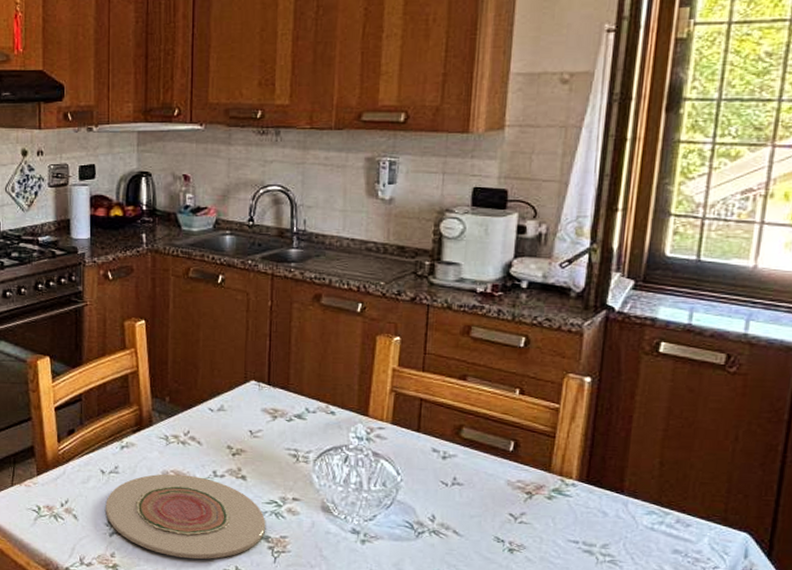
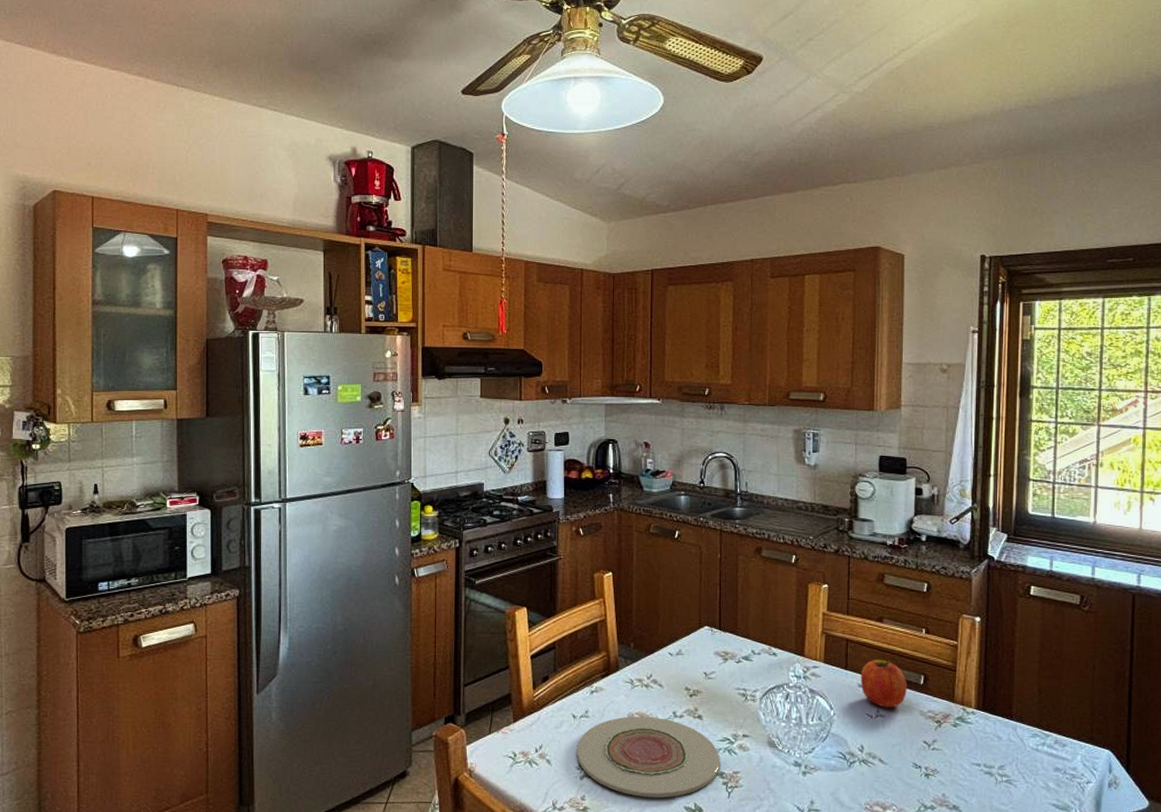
fruit: none [435,422,493,476] -> present [860,659,907,708]

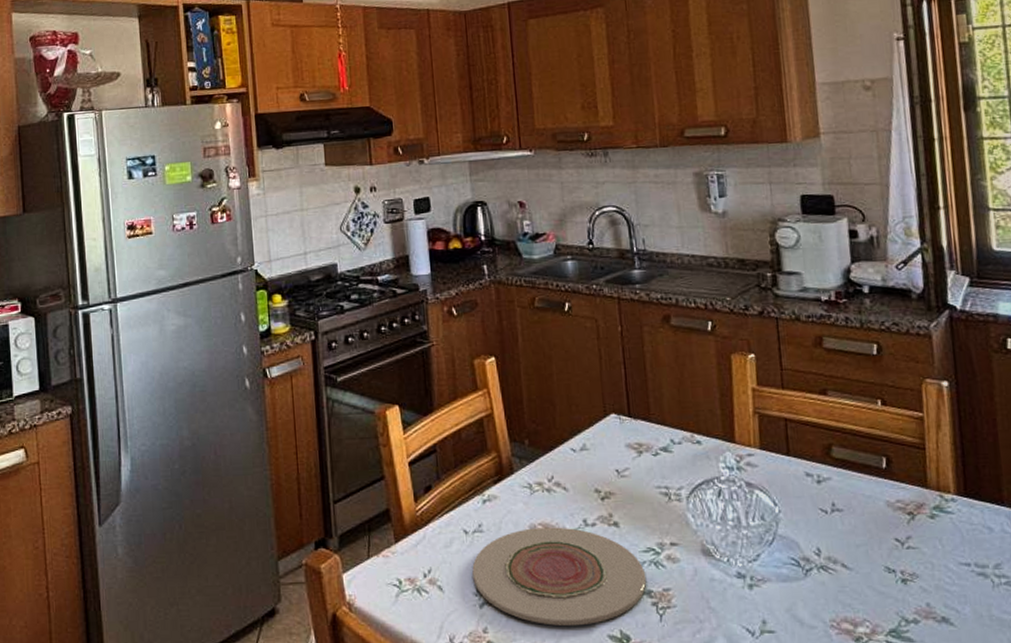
fruit: present [860,659,907,708] -> none [806,440,867,500]

